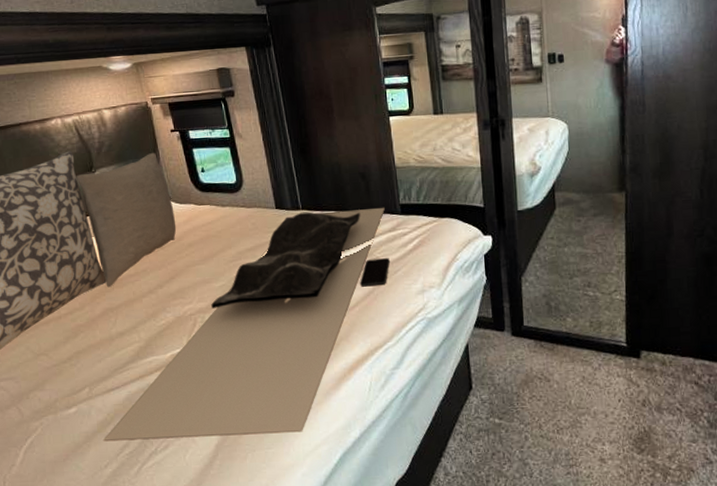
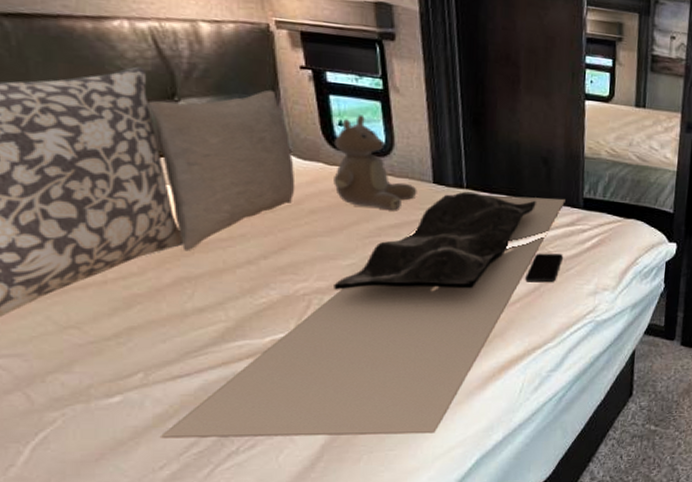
teddy bear: none [200,161,265,236] -> present [334,115,417,210]

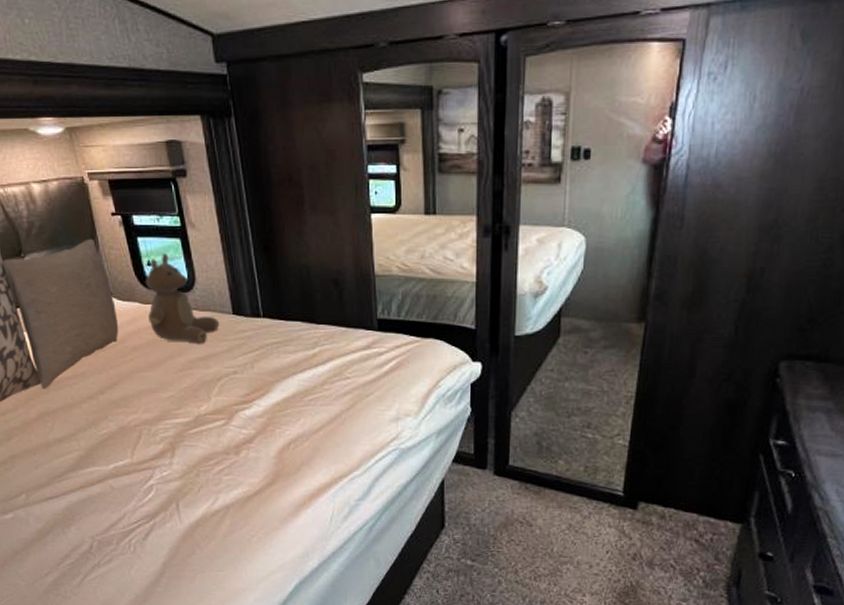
throw blanket: present [159,191,566,437] -> none [42,320,359,556]
phone: present [525,253,563,283] -> none [326,379,361,410]

